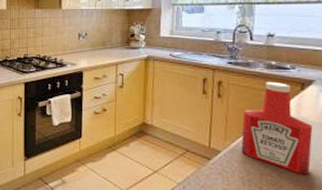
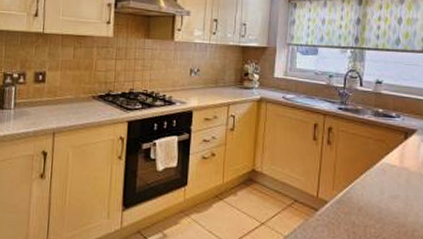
ketchup bottle: present [241,82,313,175] -> none [347,130,414,227]

